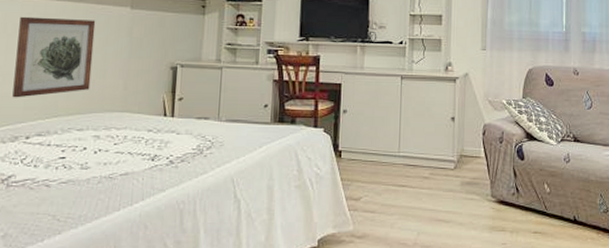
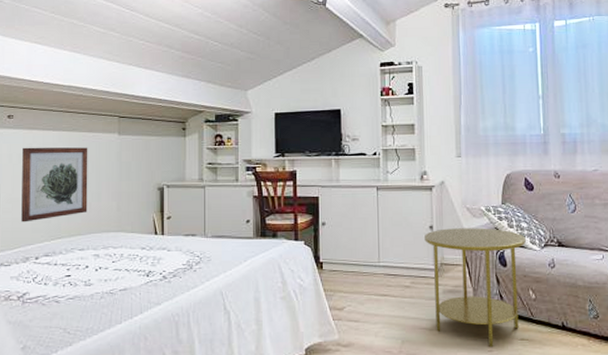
side table: none [446,120,544,241] -> present [424,228,526,348]

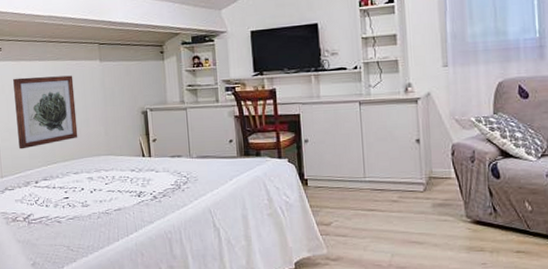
side table: present [424,228,526,348] -> none [411,139,521,261]

